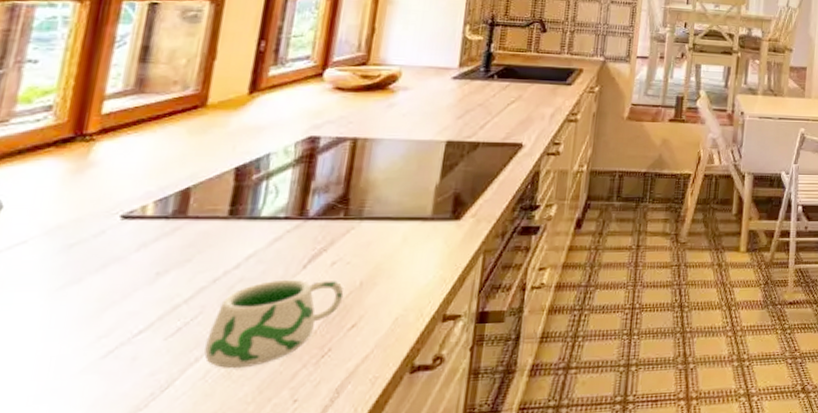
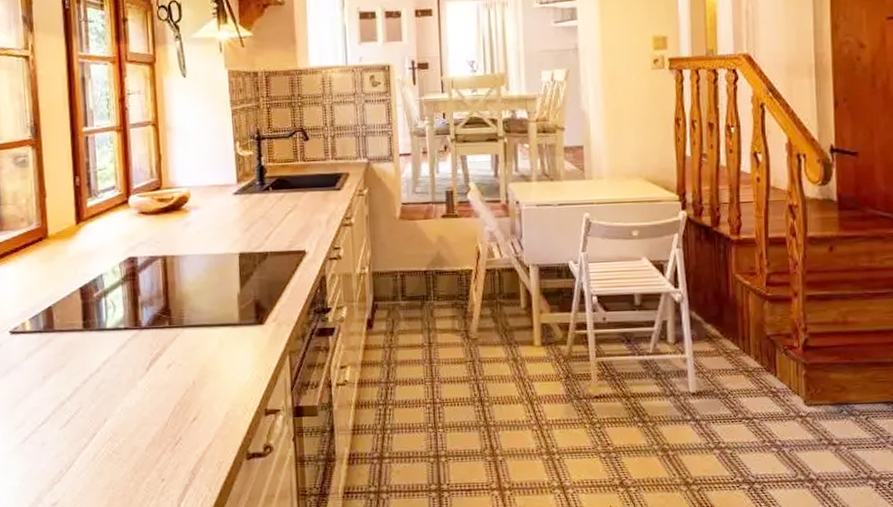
mug: present [204,279,344,369] -> none [89,380,182,453]

